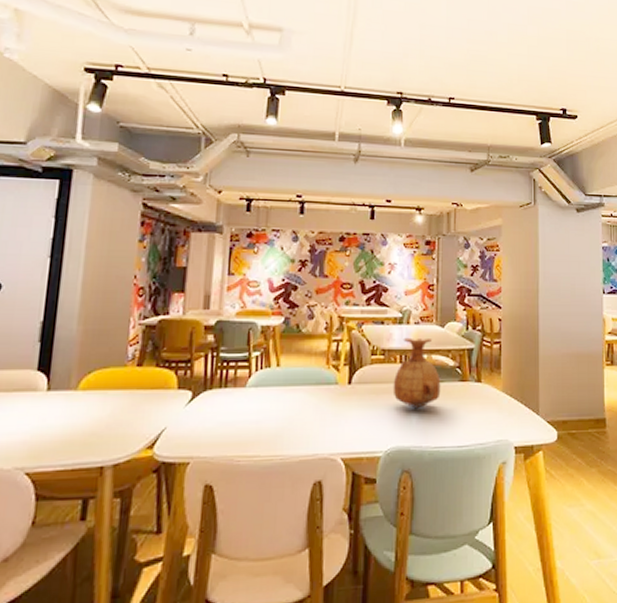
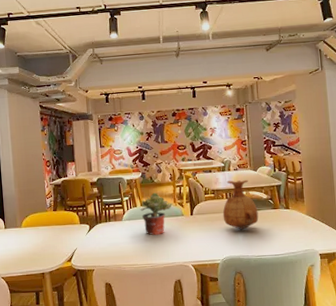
potted plant: none [275,347,324,411] -> present [140,192,172,235]

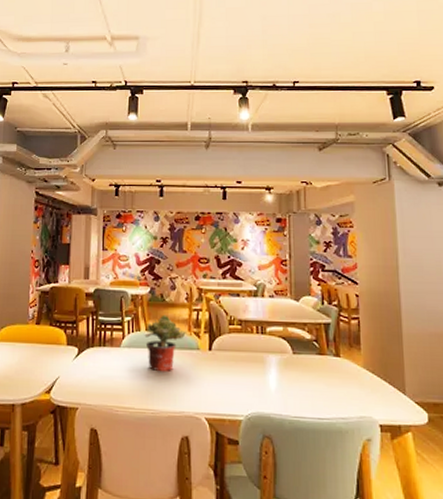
vase: present [222,180,259,230] -> none [250,309,298,378]

